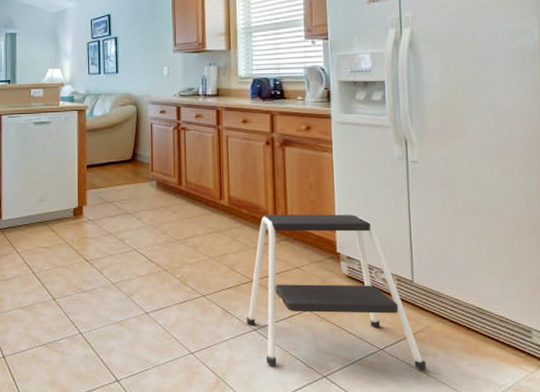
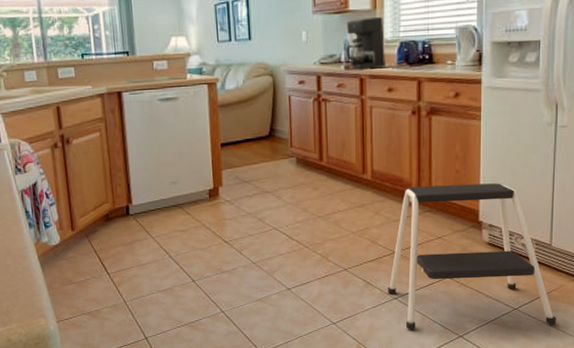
coffee maker: none [201,56,241,104] -> present [343,16,387,72]

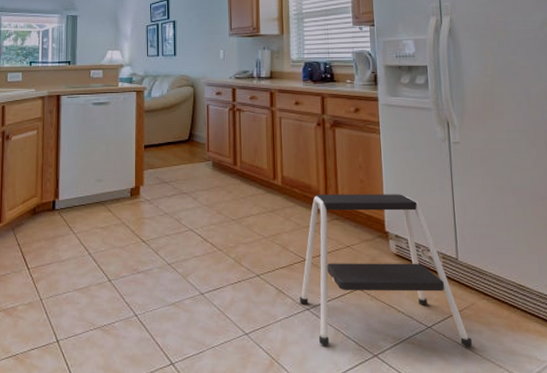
coffee maker: present [343,16,387,72] -> none [255,40,293,86]

